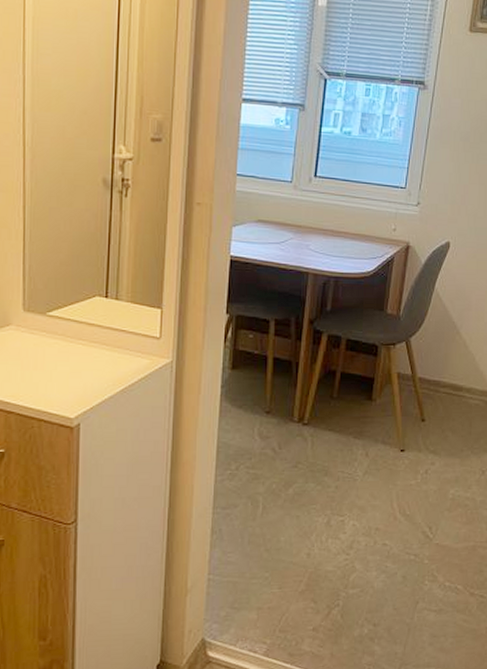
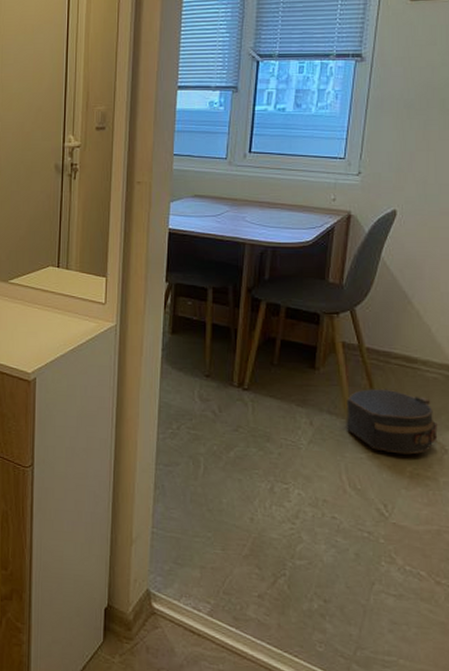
hat box: none [398,416,477,478] -> present [346,388,438,455]

